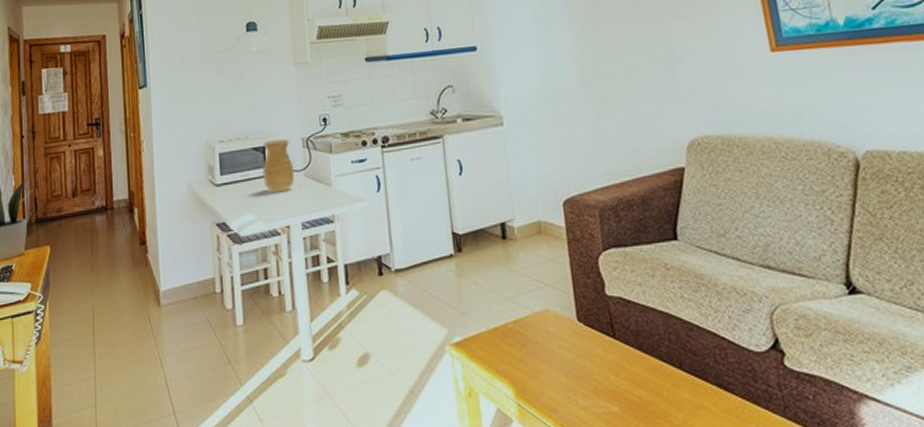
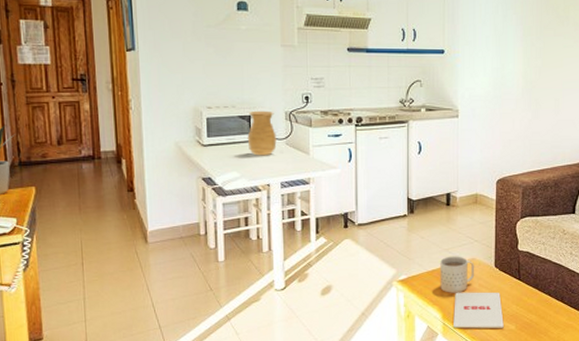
mug: none [503,307,552,360] -> present [440,256,475,293]
magazine: none [528,356,603,412] -> present [453,292,504,329]

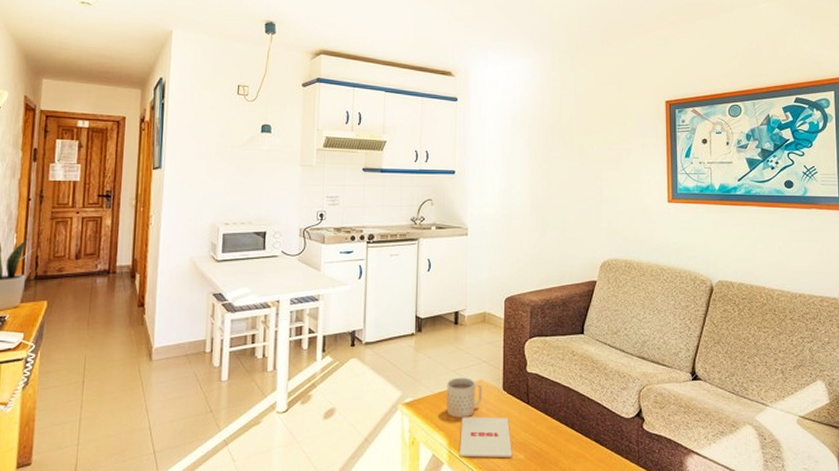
vase: present [247,110,277,156] -> none [260,227,290,272]

